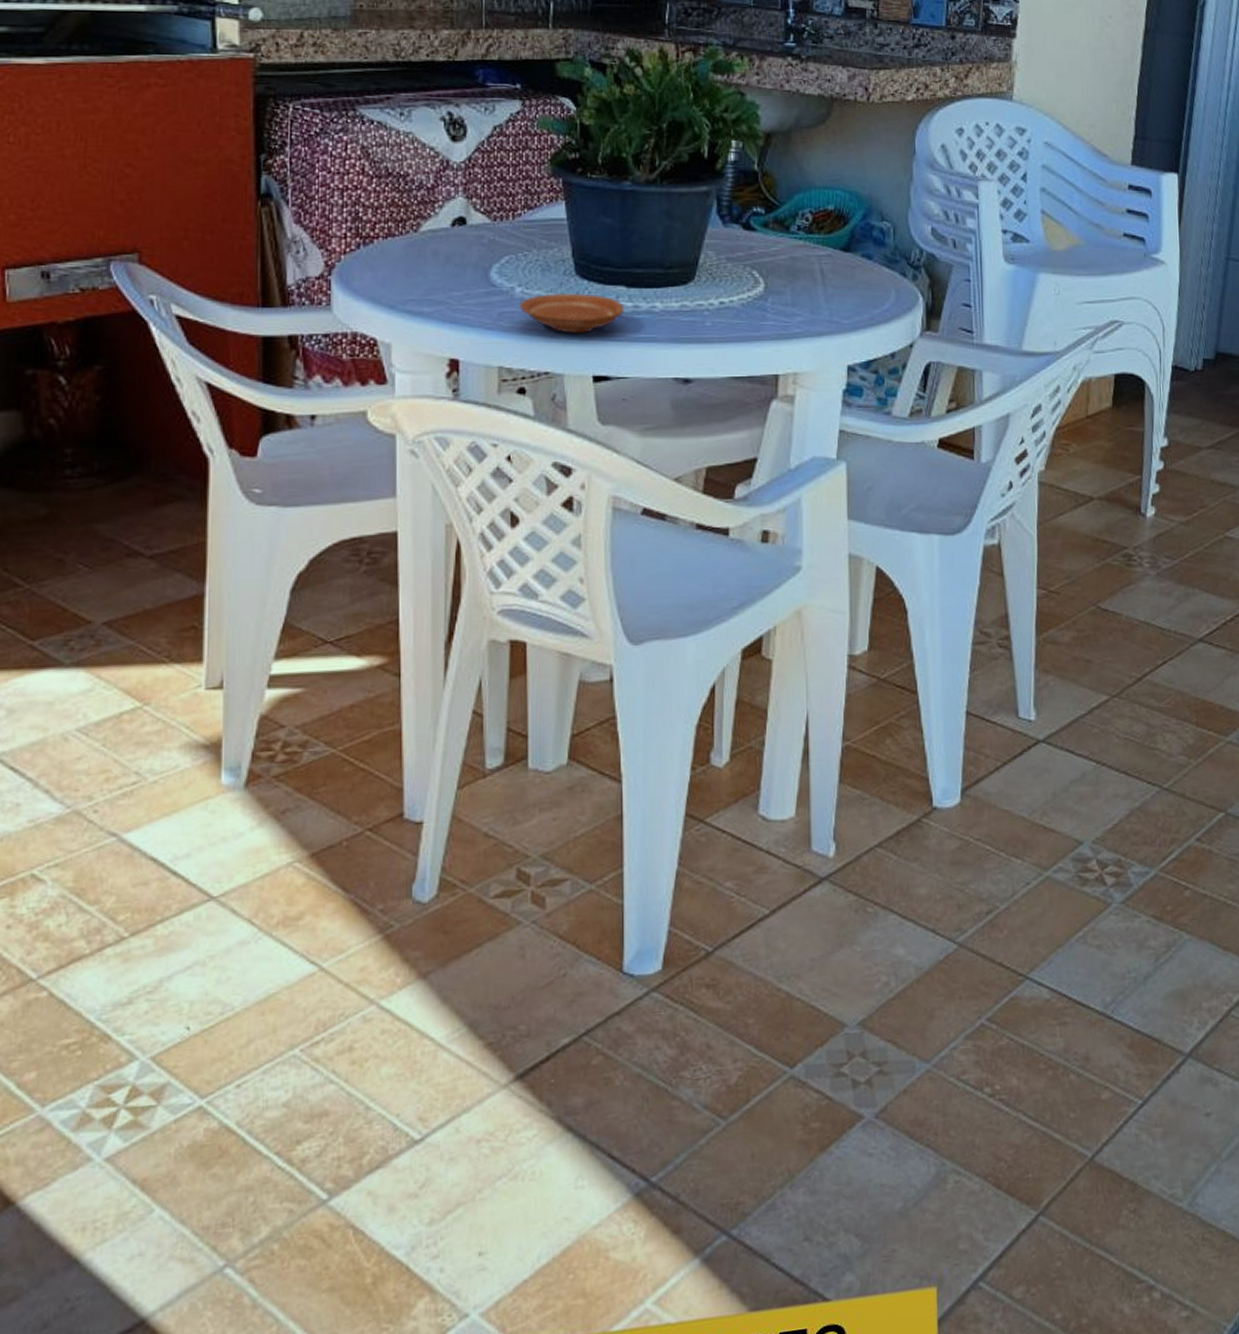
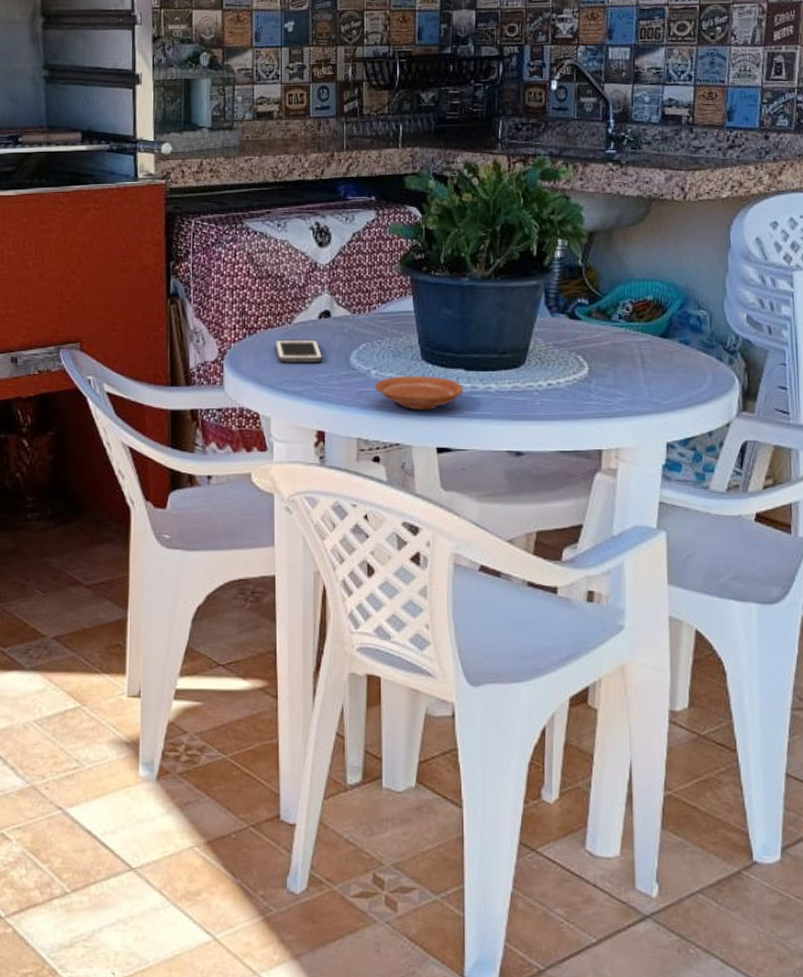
cell phone: none [396,251,456,280] -> present [274,339,322,364]

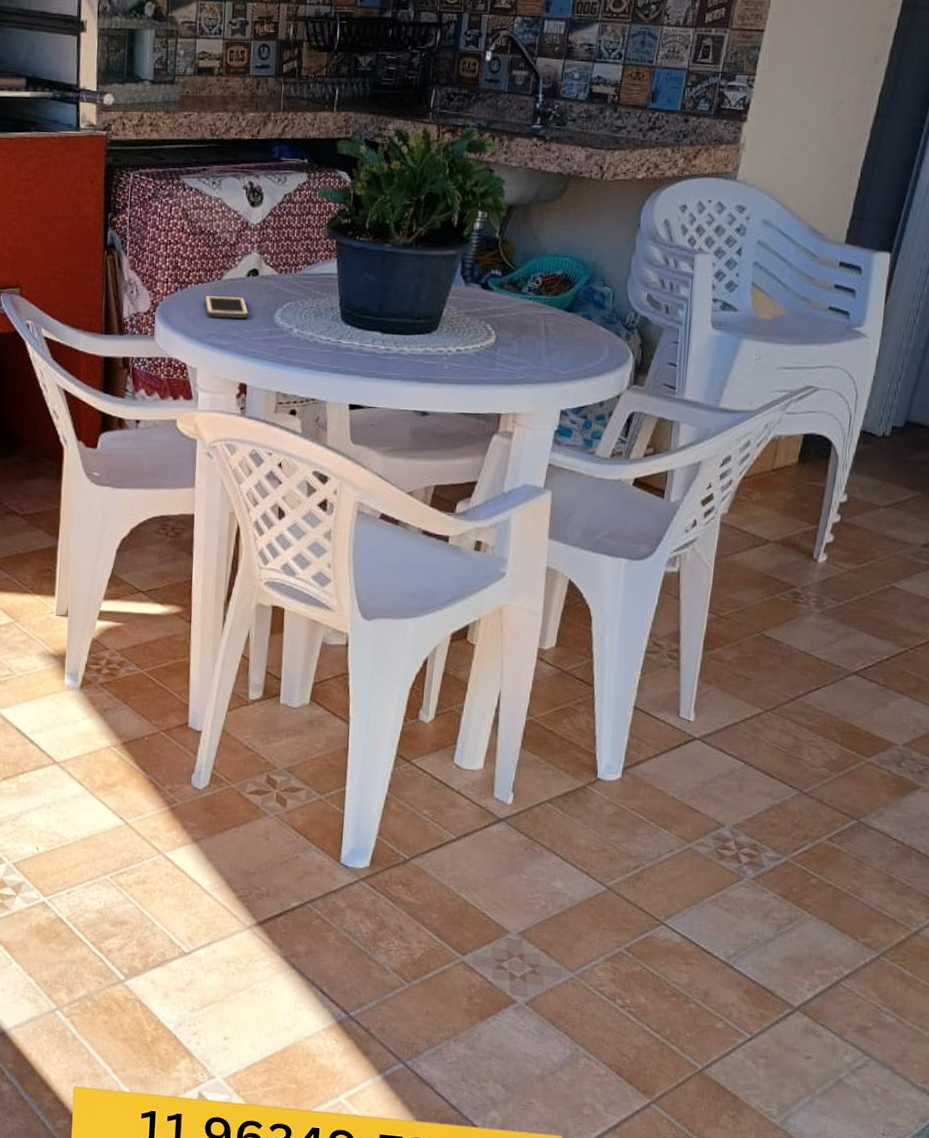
plate: present [374,375,464,410] -> none [295,335,378,369]

